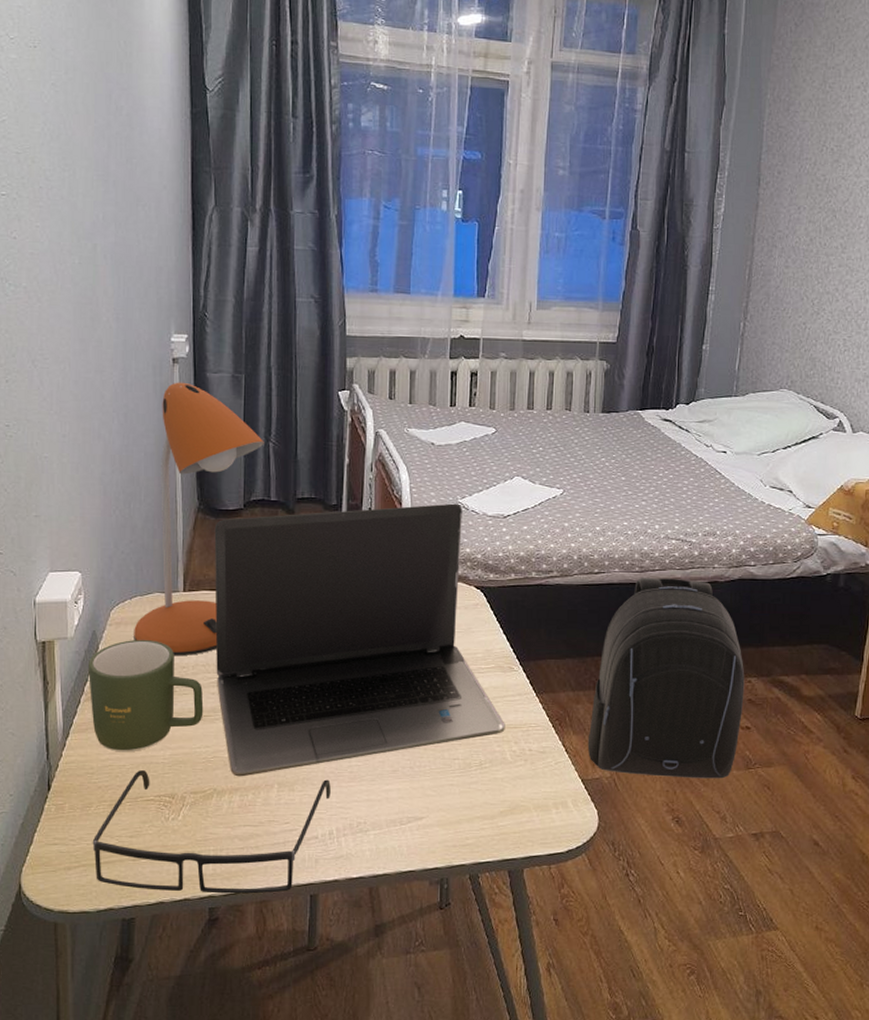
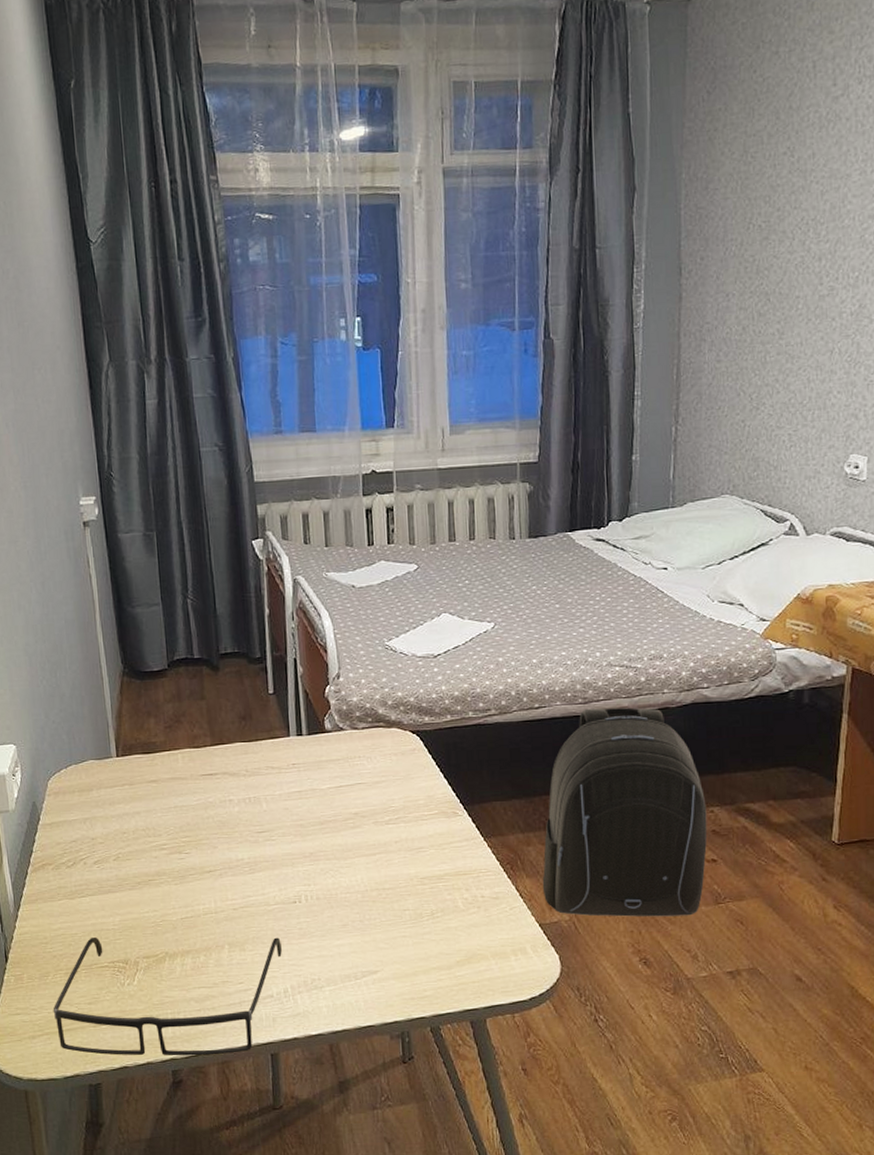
mug: present [87,639,204,752] -> none [31,807,148,921]
desk lamp: present [134,382,264,656] -> none [72,545,182,822]
laptop computer: present [214,503,505,777] -> none [141,646,455,939]

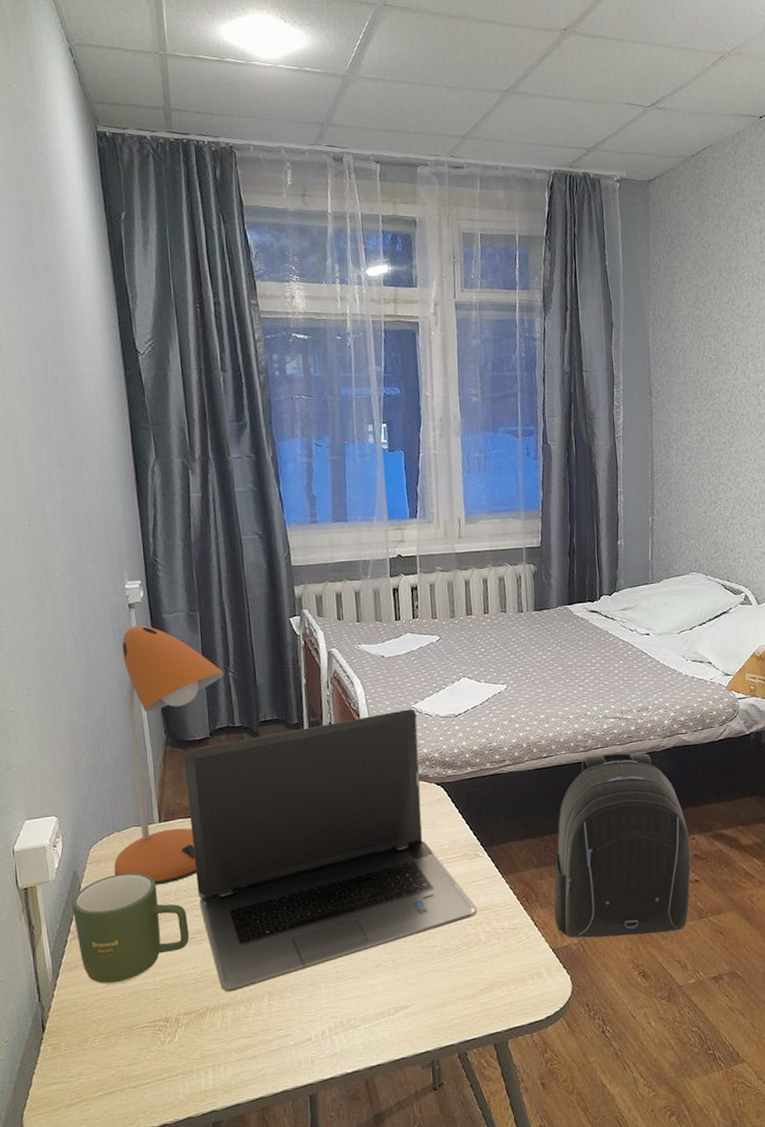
mug: none [31,807,148,921] -> present [71,872,190,985]
glasses: present [53,937,282,1056] -> none [91,982,320,1115]
desk lamp: none [72,545,182,822] -> present [114,625,224,885]
laptop computer: none [141,646,455,939] -> present [183,709,477,992]

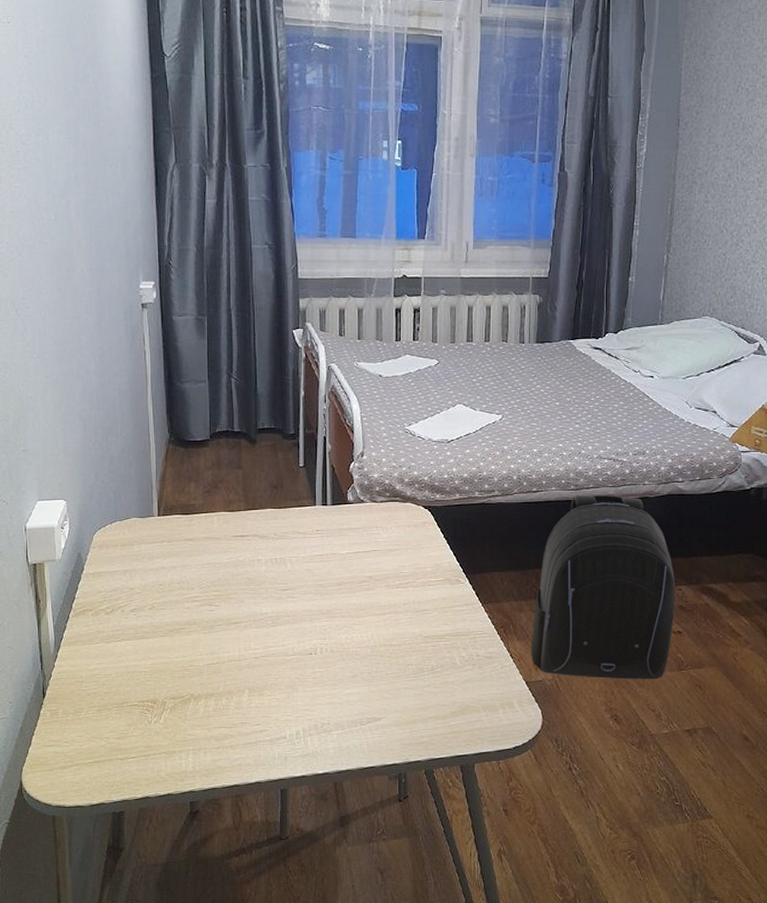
mug: present [71,872,190,985] -> none [74,560,180,663]
desk lamp: present [114,625,224,885] -> none [115,325,227,575]
laptop computer: present [183,709,477,992] -> none [184,430,454,683]

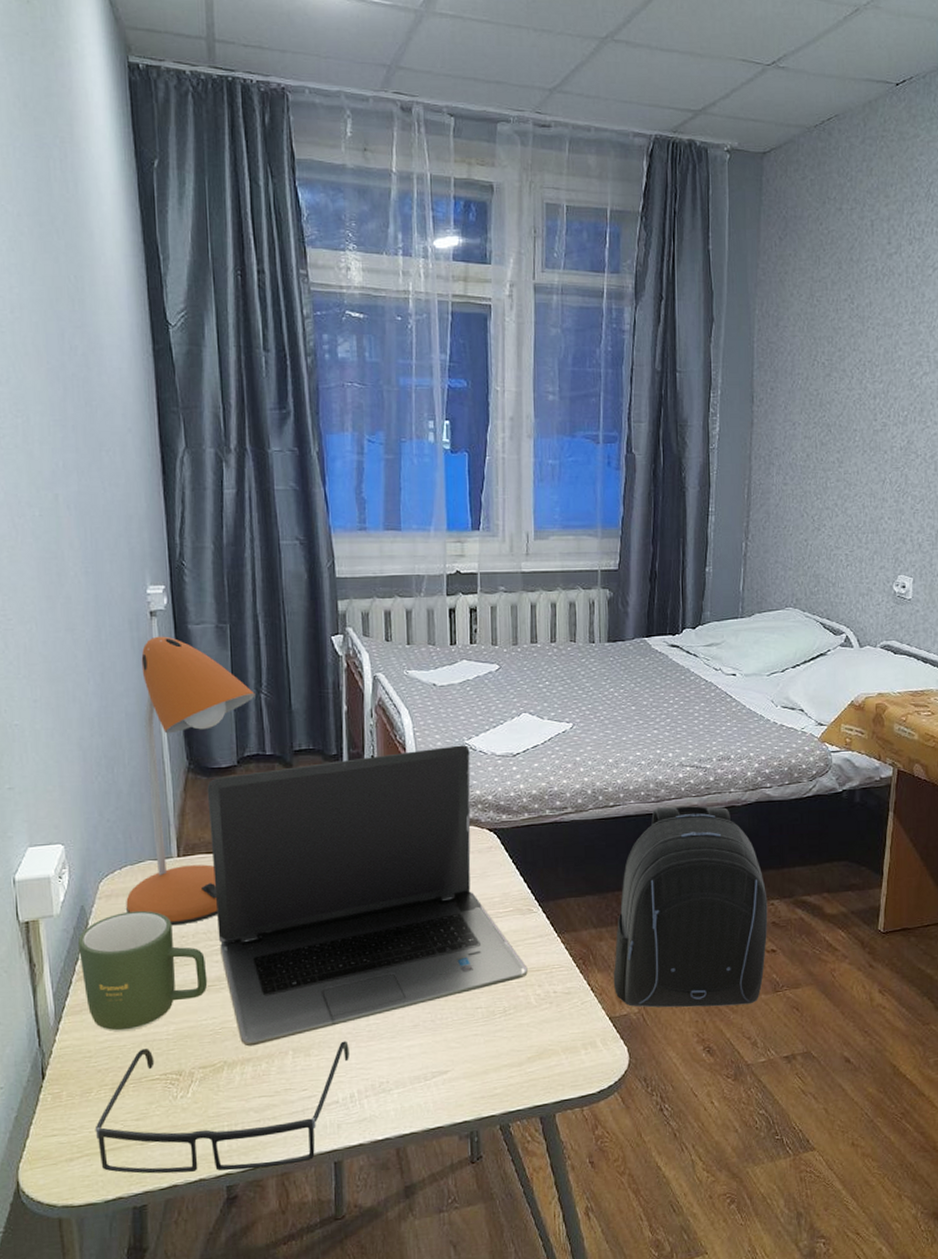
mug: none [74,560,180,663] -> present [77,910,208,1032]
glasses: none [84,679,296,789] -> present [95,1041,349,1174]
desk lamp: none [115,325,227,575] -> present [126,636,255,926]
laptop computer: none [184,430,454,683] -> present [207,745,528,1047]

